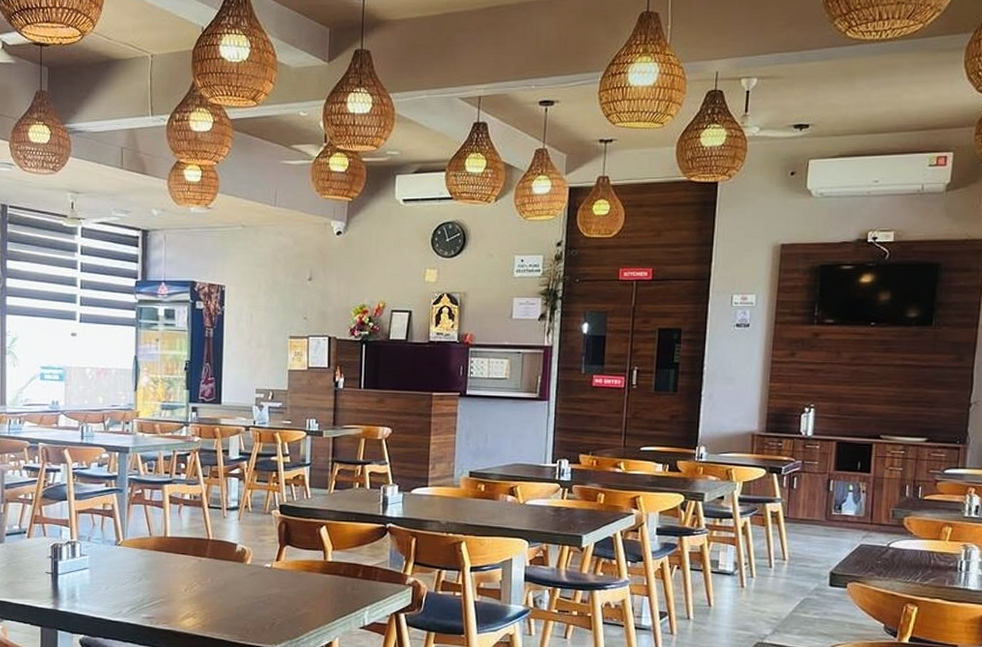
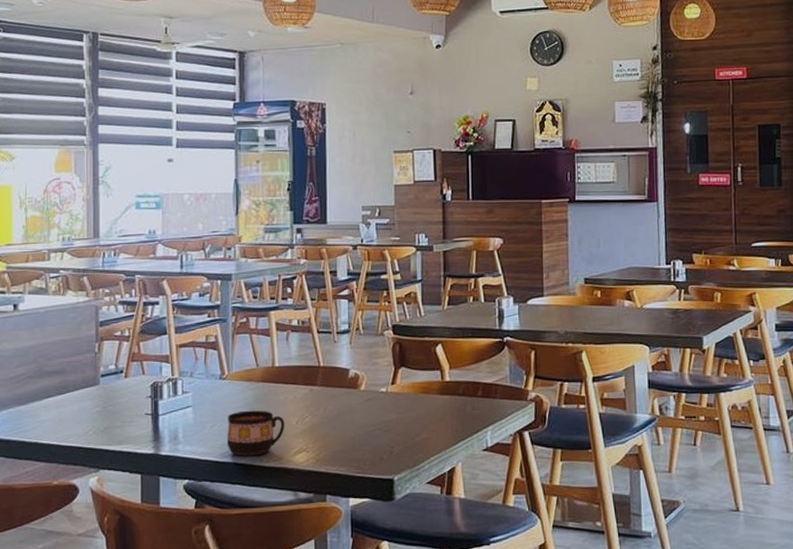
cup: none [121,575,174,617] -> present [227,410,285,456]

